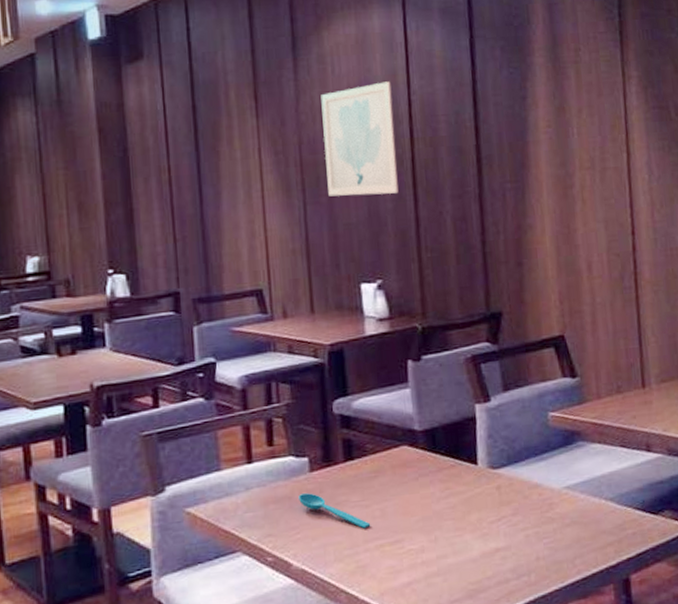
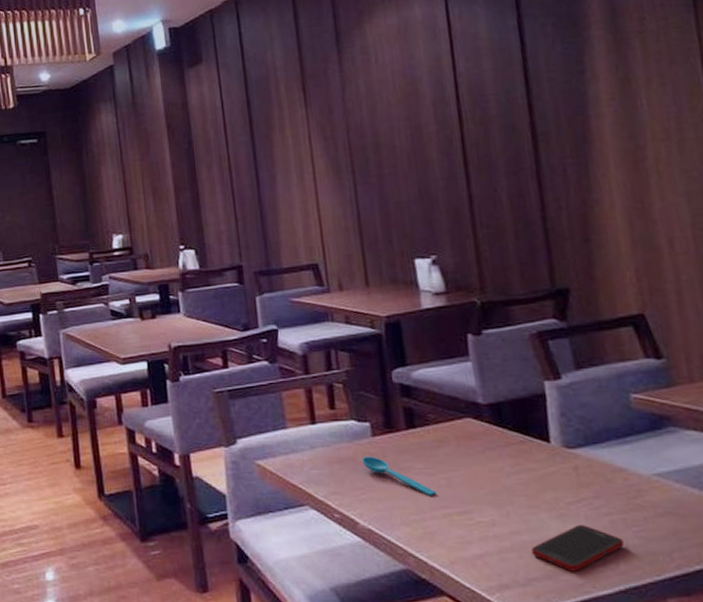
wall art: present [321,81,399,197] -> none [366,66,449,177]
cell phone: none [455,542,535,589] -> present [531,525,624,572]

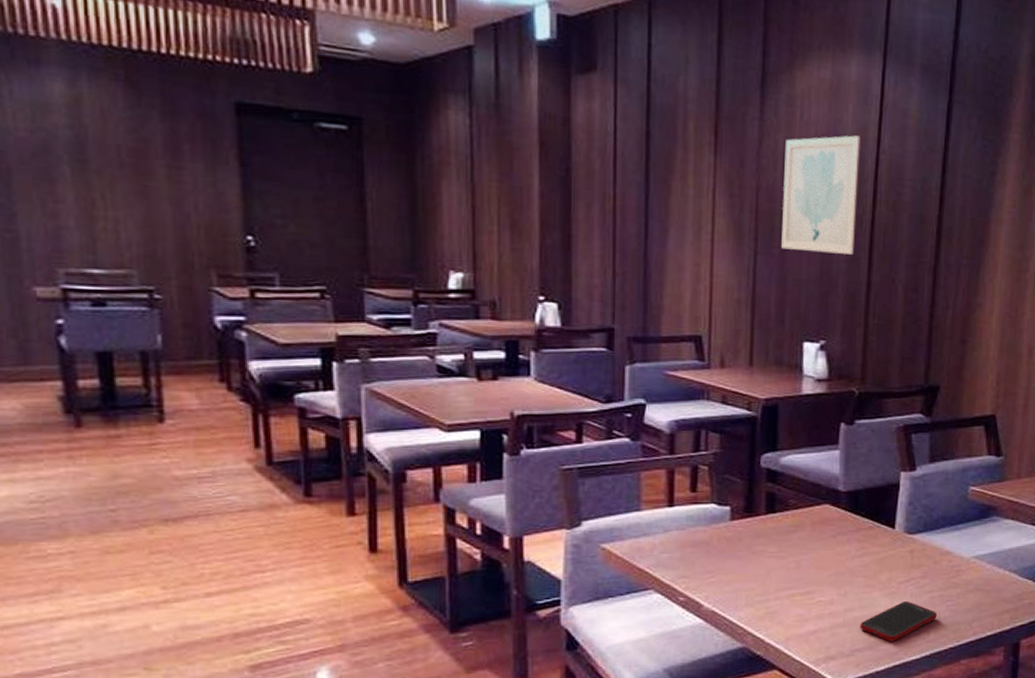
spoon: present [362,457,437,496] -> none [716,540,785,578]
wall art: none [366,66,449,177] -> present [781,135,861,255]

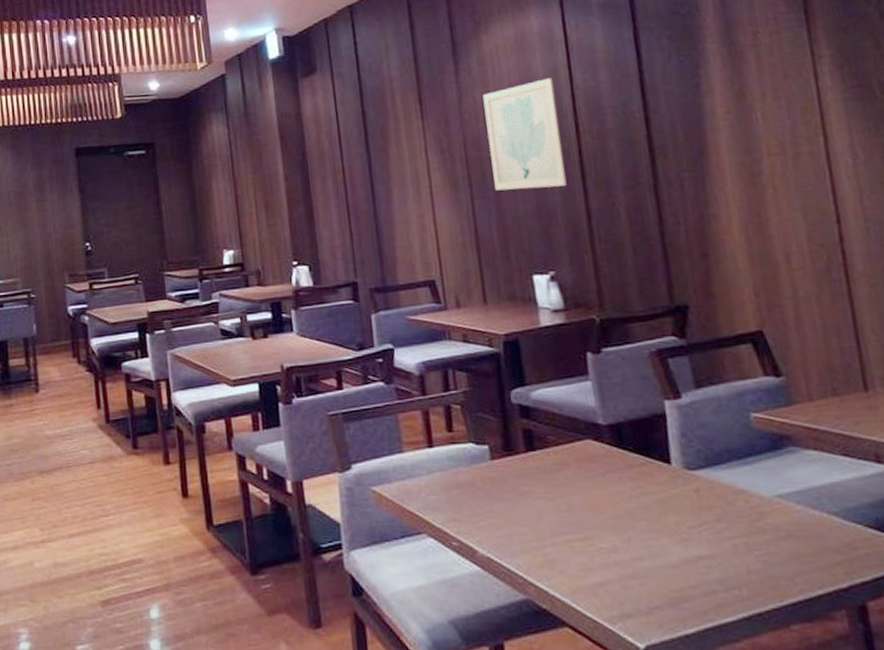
cell phone: present [860,601,937,642] -> none [653,550,746,599]

